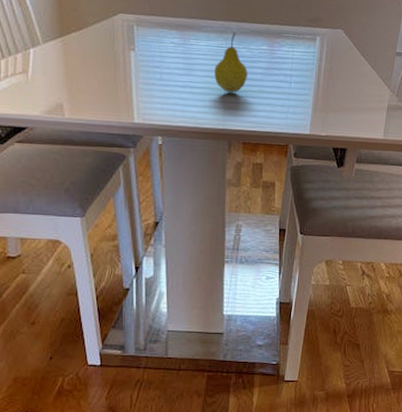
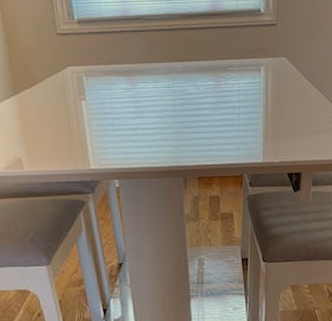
fruit: present [214,33,247,93] -> none [164,72,196,130]

